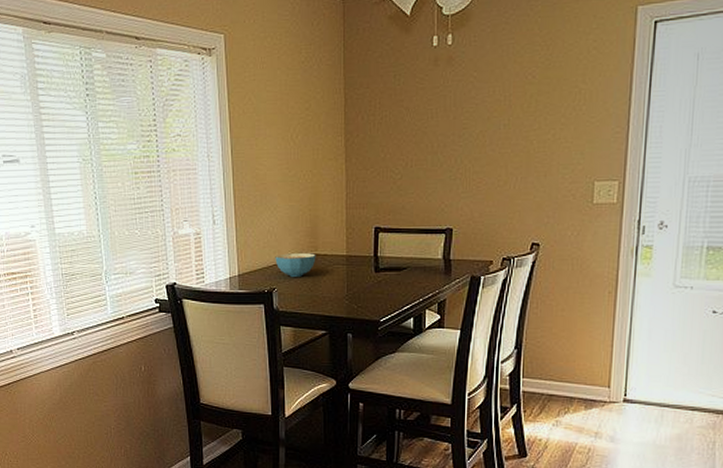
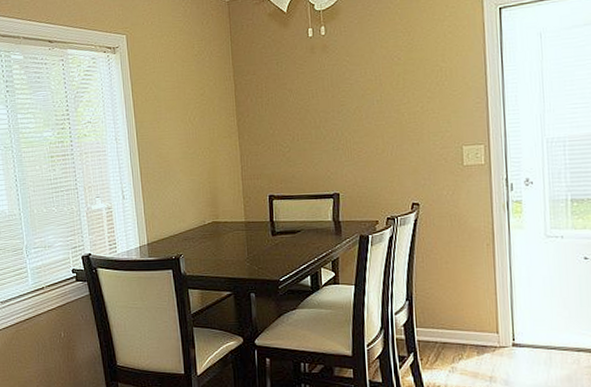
cereal bowl: present [275,253,316,277] -> none [180,221,218,243]

